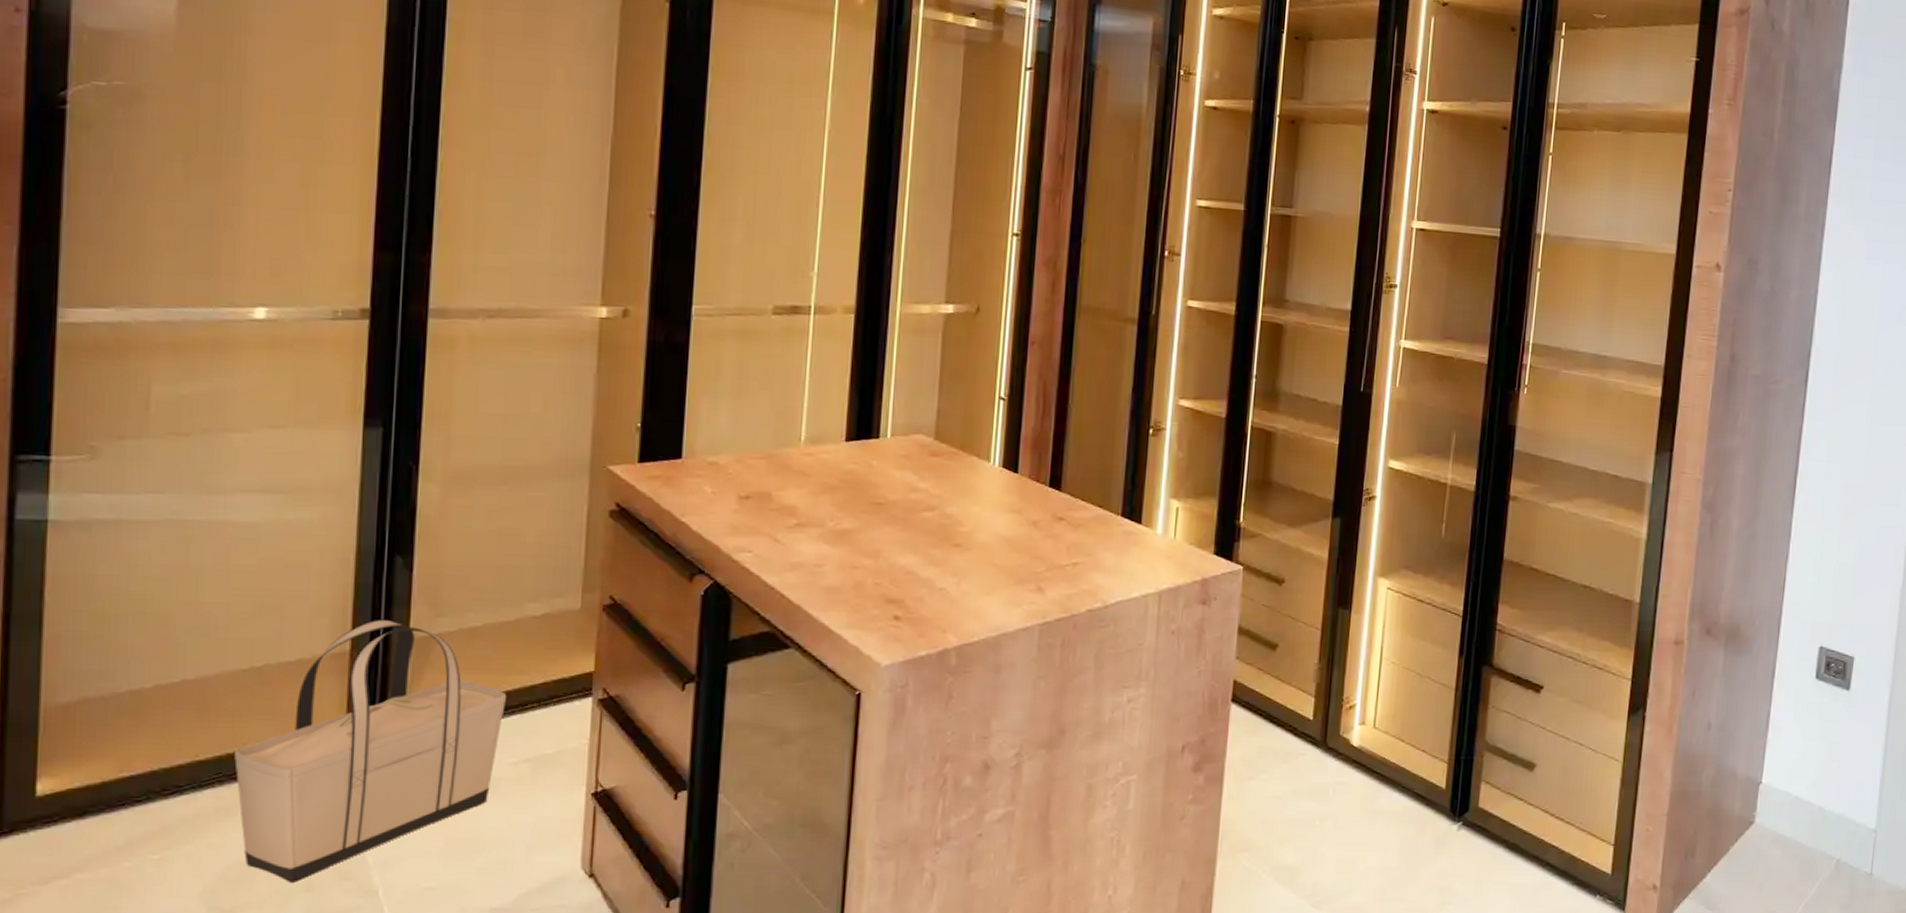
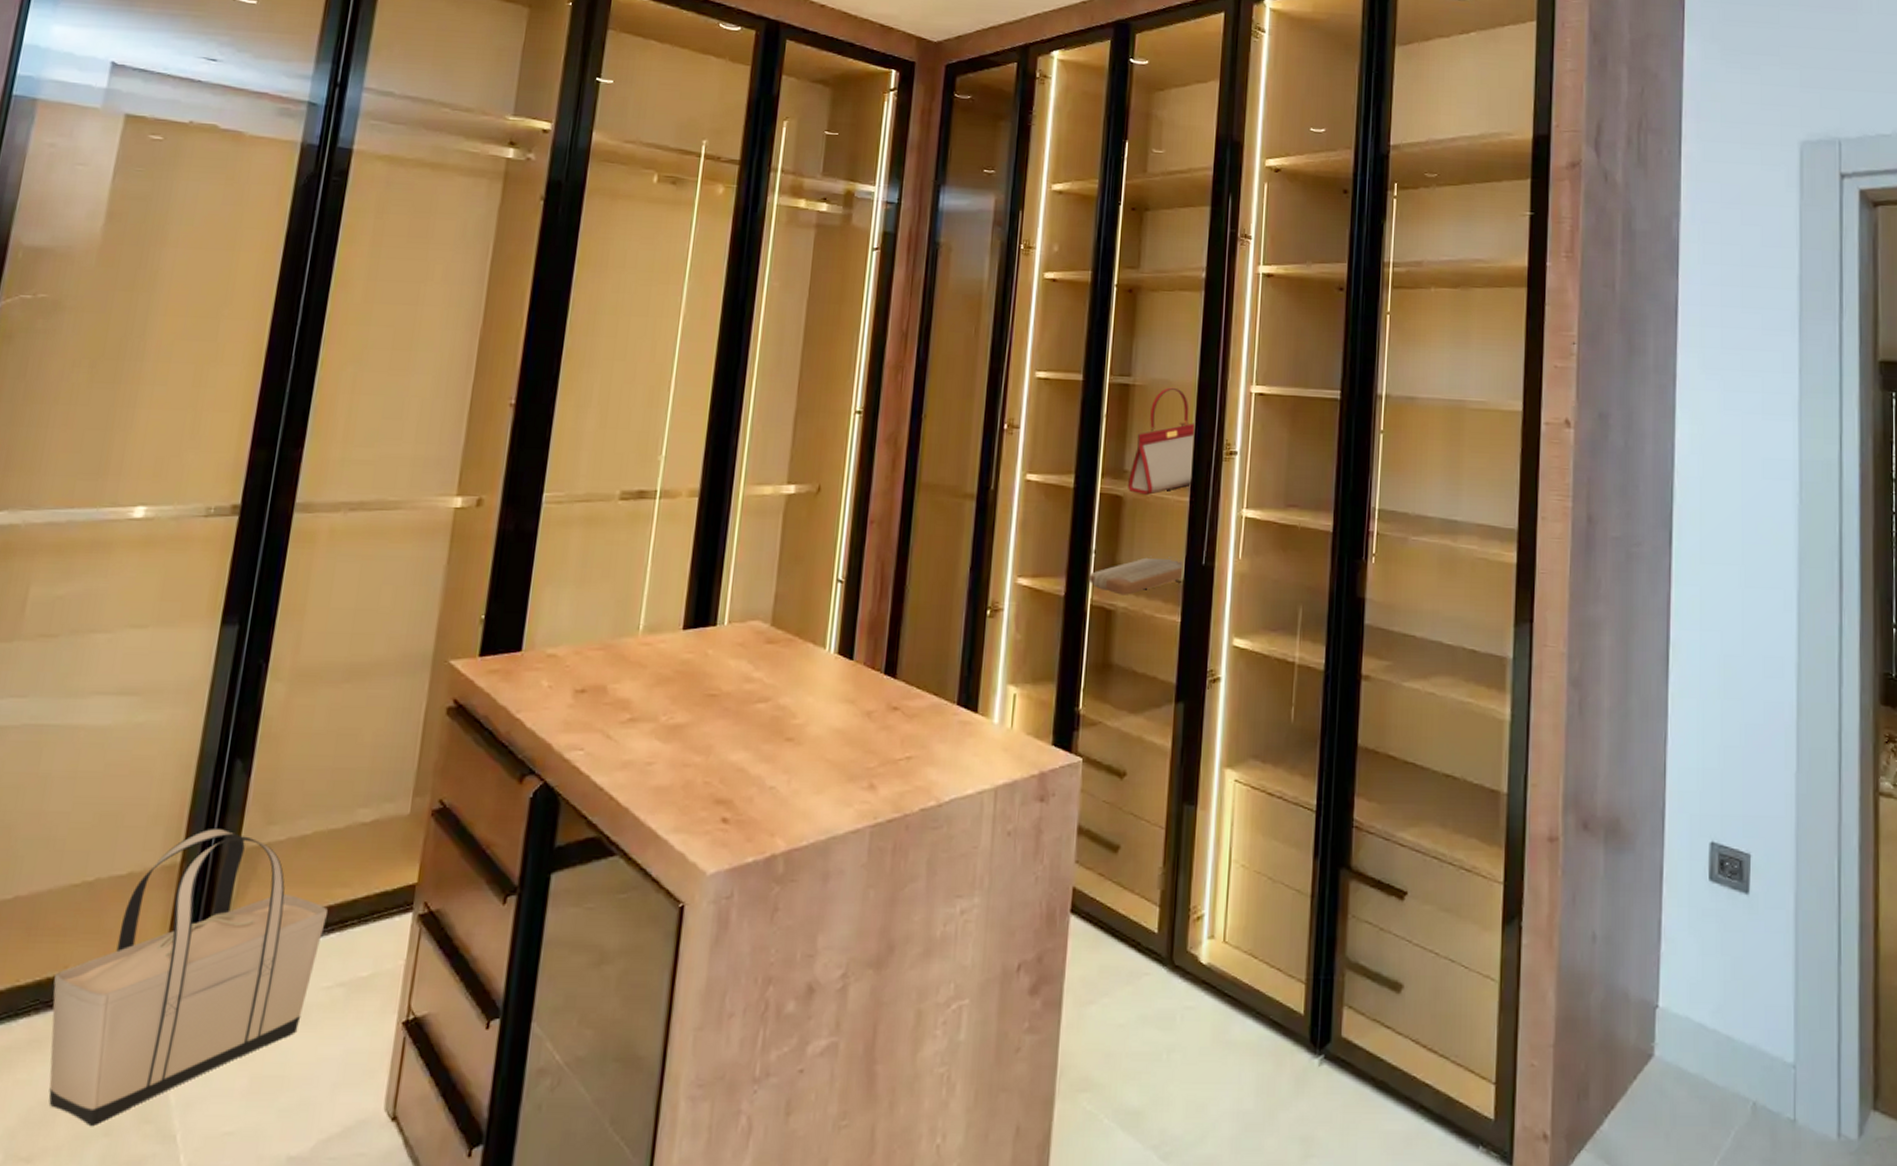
clutch bag: none [1249,382,1344,418] -> present [1088,556,1185,595]
handbag: none [1289,220,1355,325] -> present [1128,387,1194,496]

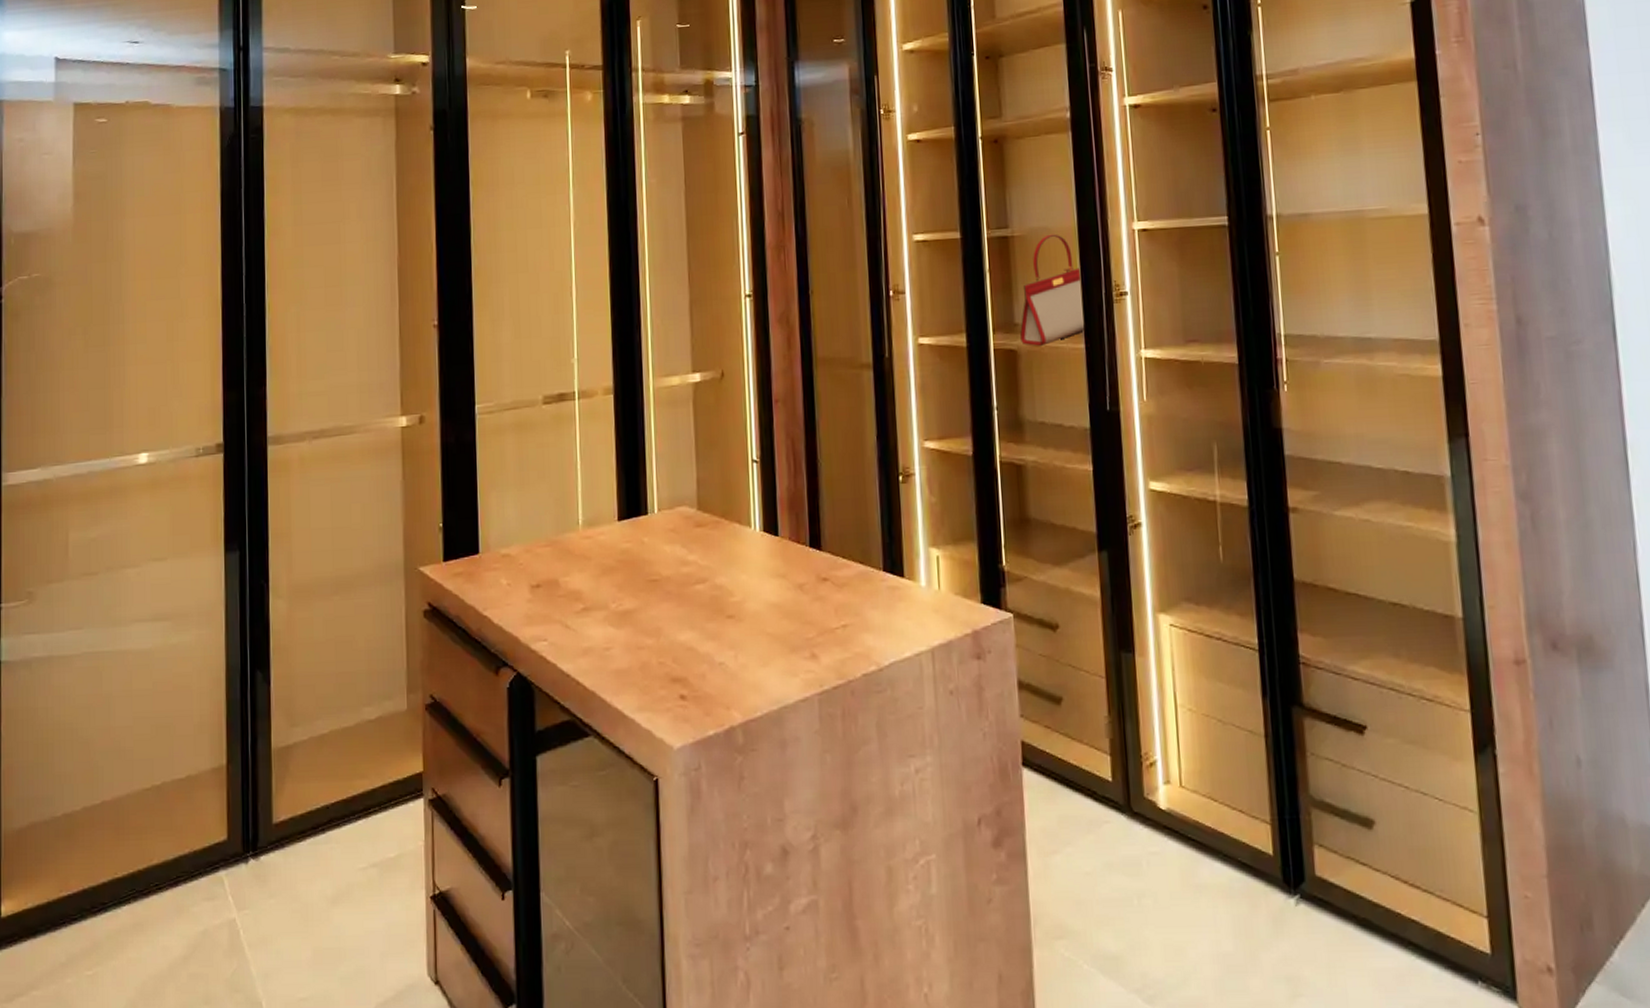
shopping bag: present [48,827,328,1125] -> none [144,732,353,995]
clutch bag: present [1088,556,1185,595] -> none [994,405,1090,449]

